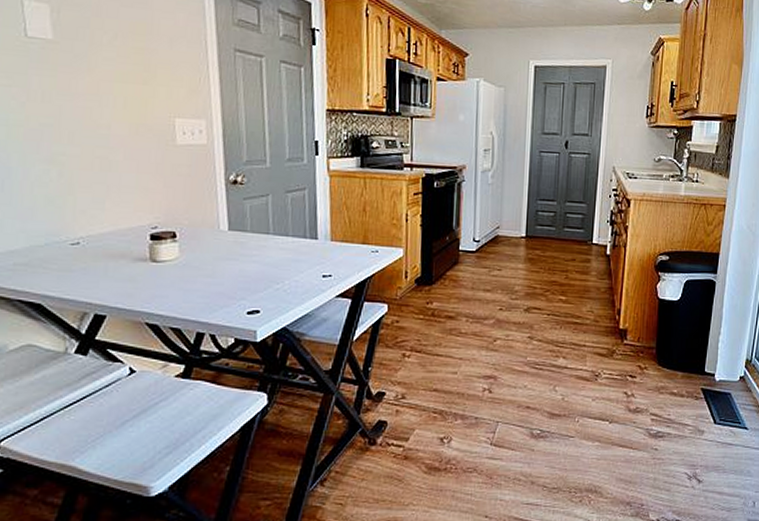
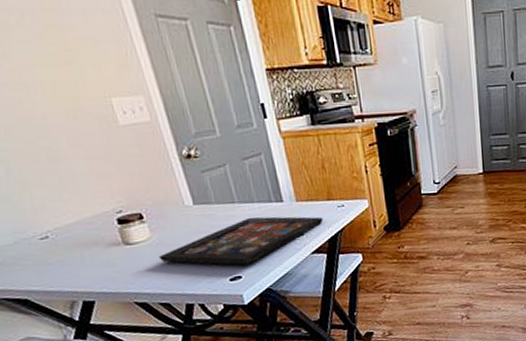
decorative tray: none [181,250,355,298] -> present [158,216,324,265]

